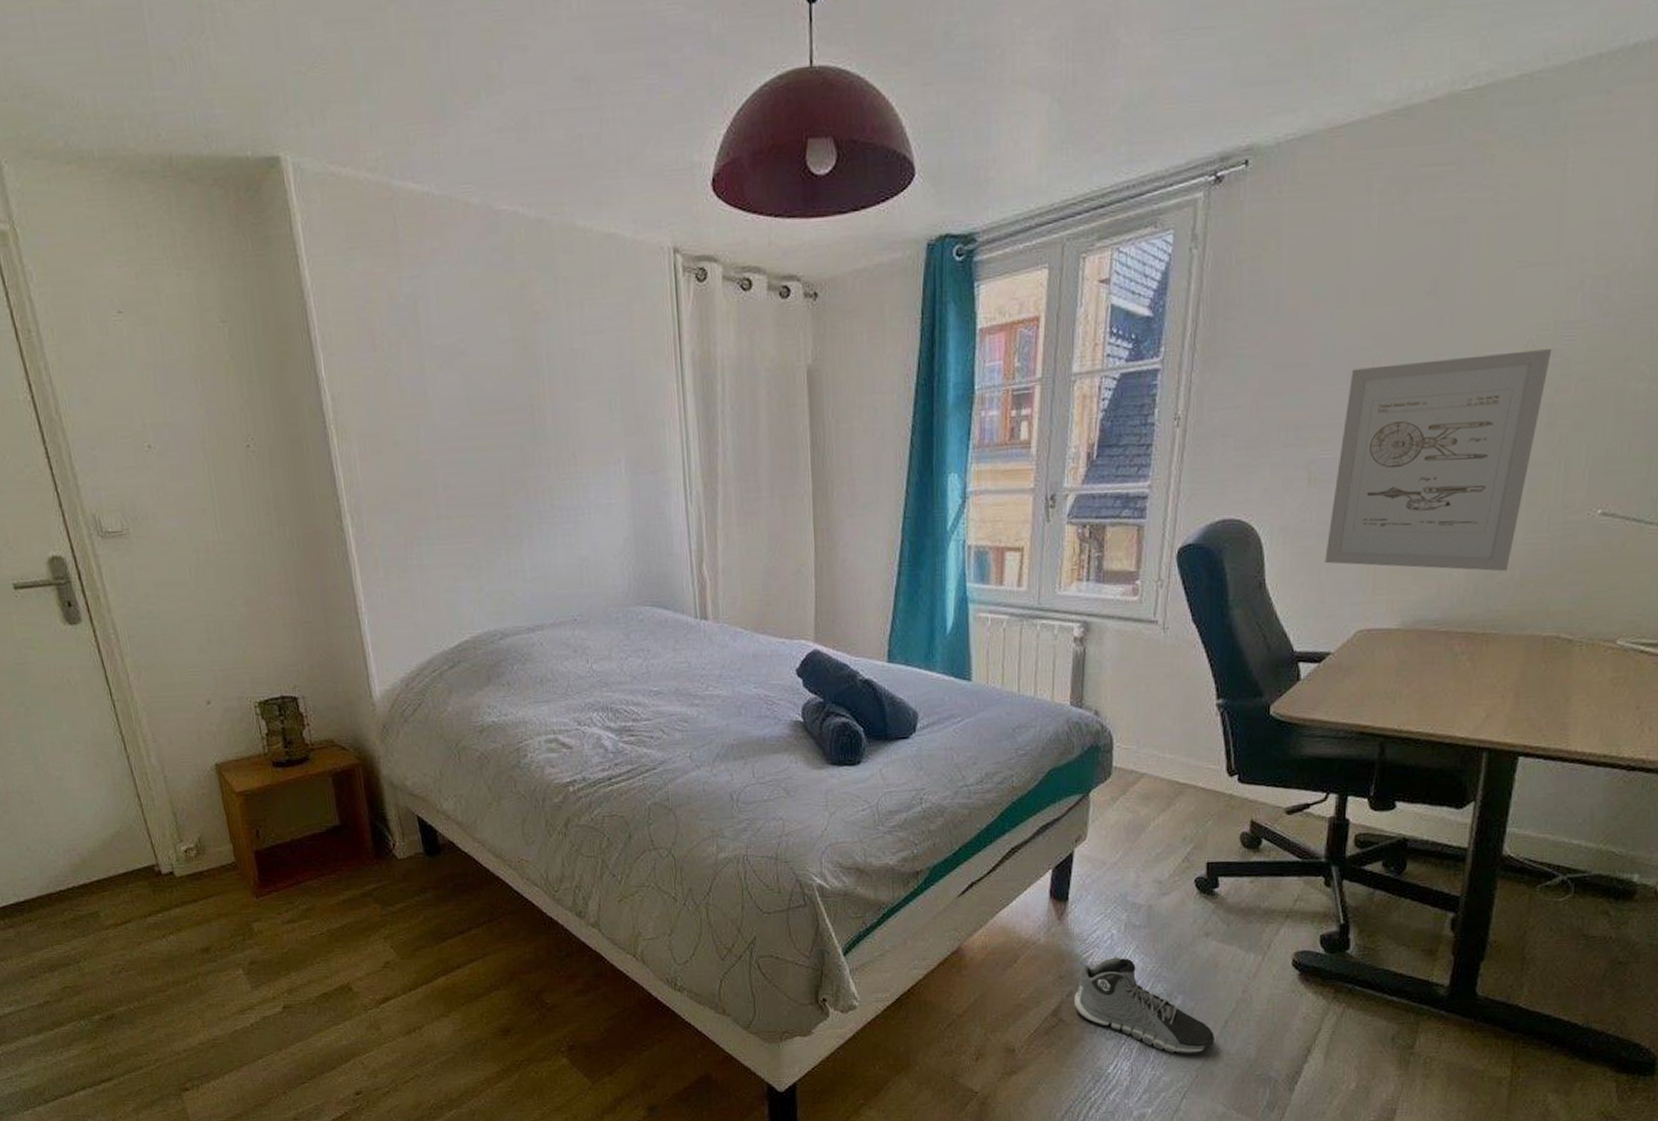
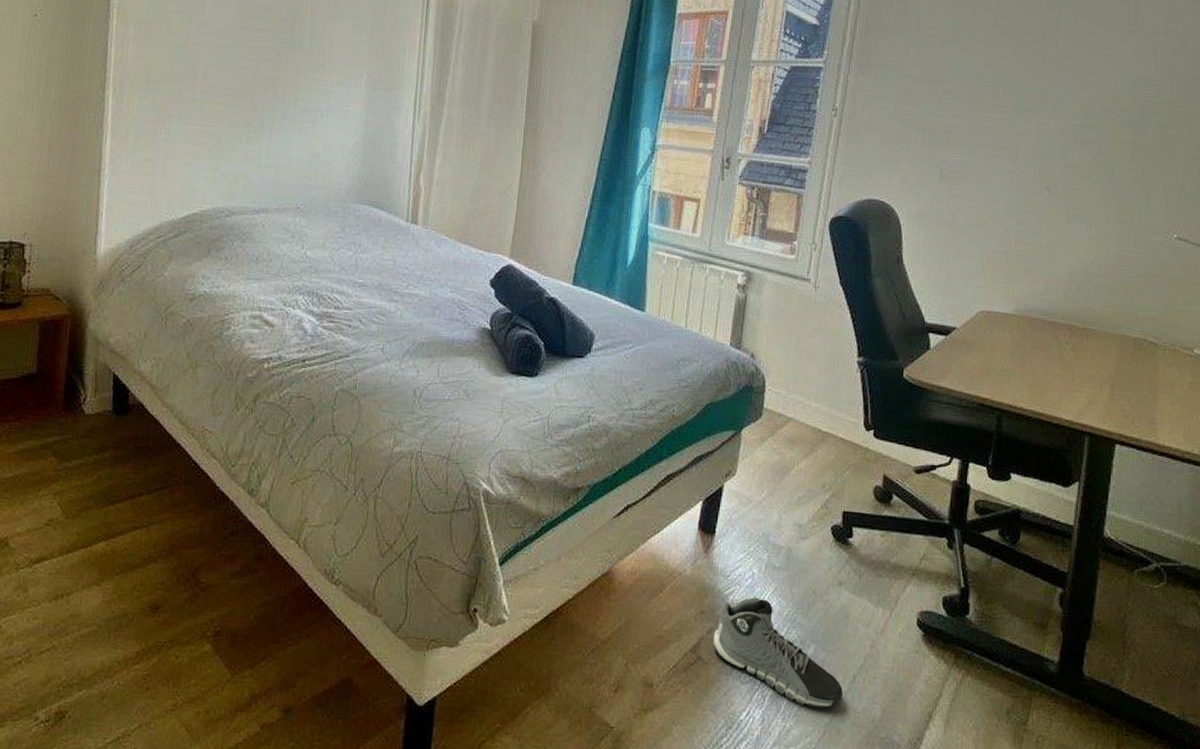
wall art: present [1325,349,1552,572] -> none [952,91,1133,276]

